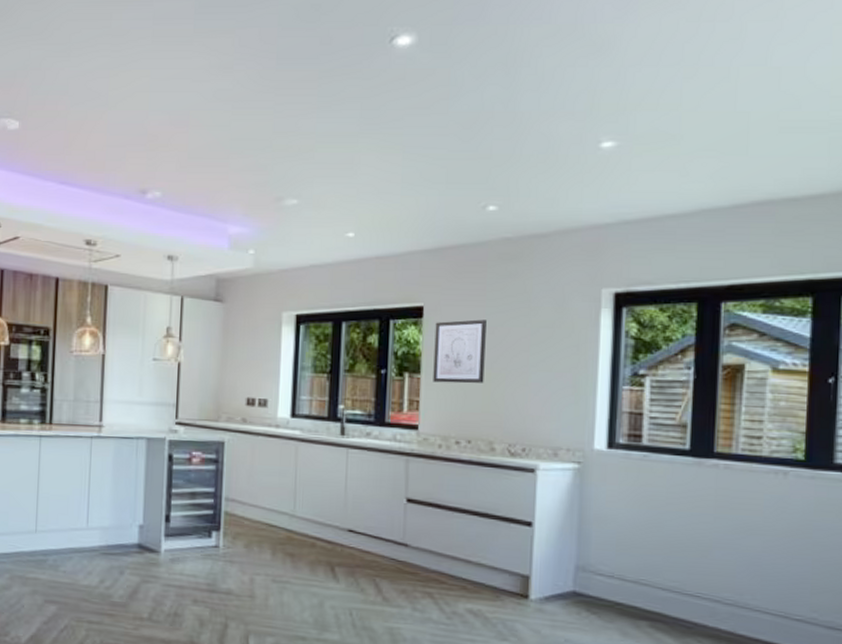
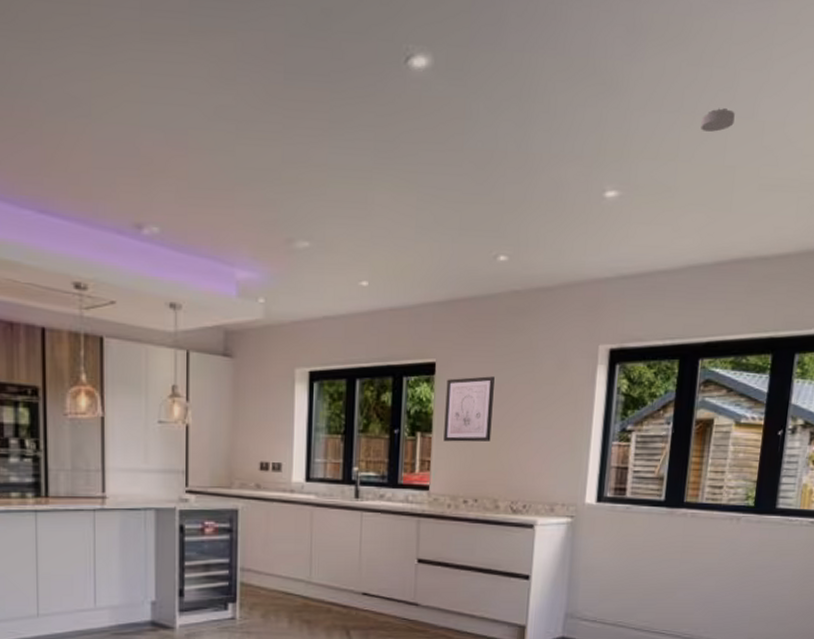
smoke detector: none [706,58,745,81] -> present [701,108,735,132]

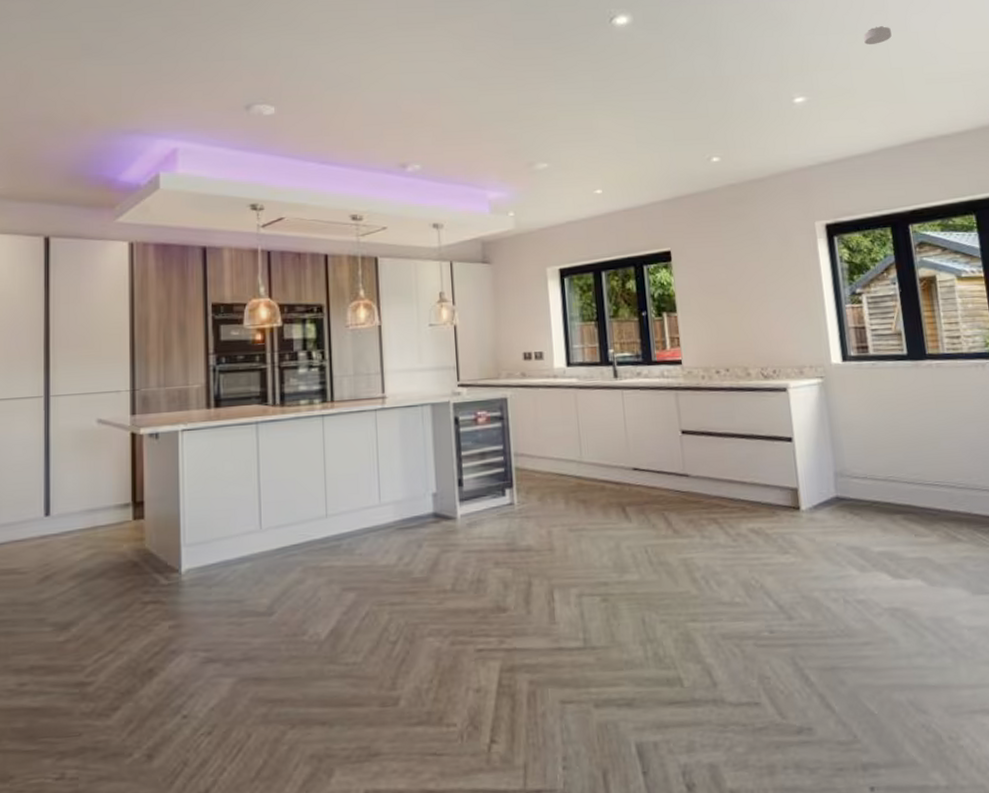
wall art: present [443,376,495,442] -> none [683,258,732,319]

